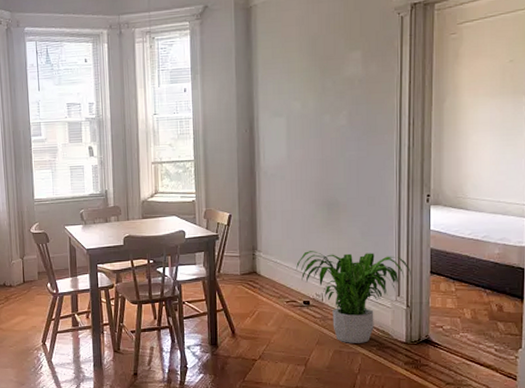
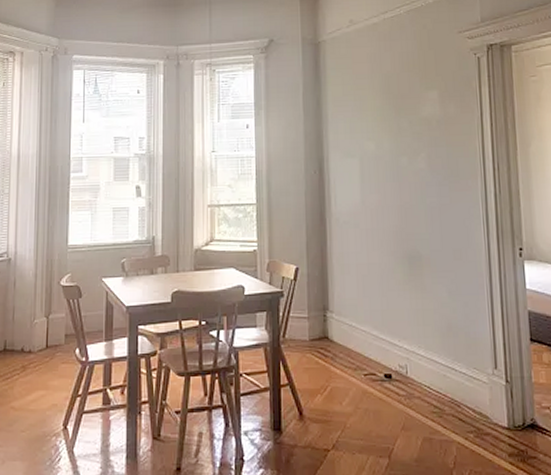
potted plant: present [296,251,411,343] -> none [375,312,508,429]

